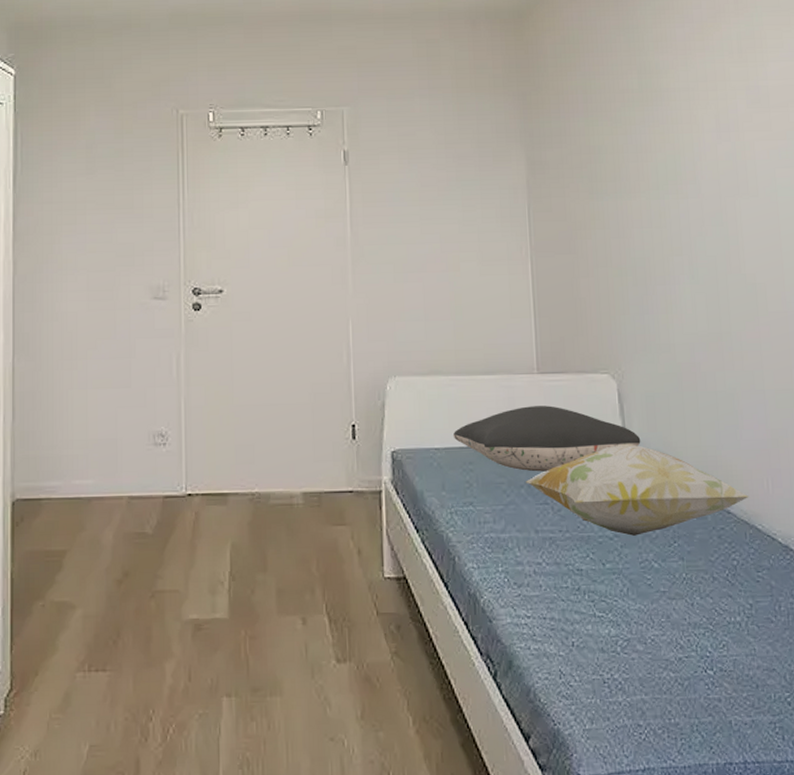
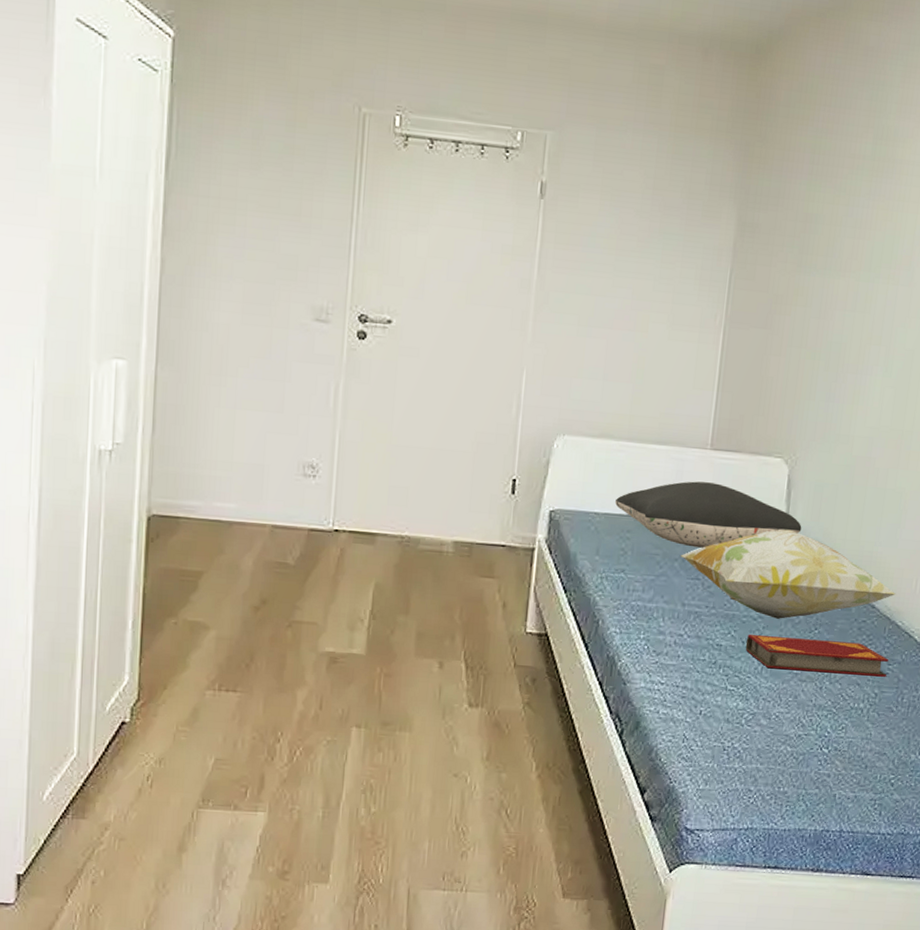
hardback book: none [607,552,757,589] -> present [746,635,888,677]

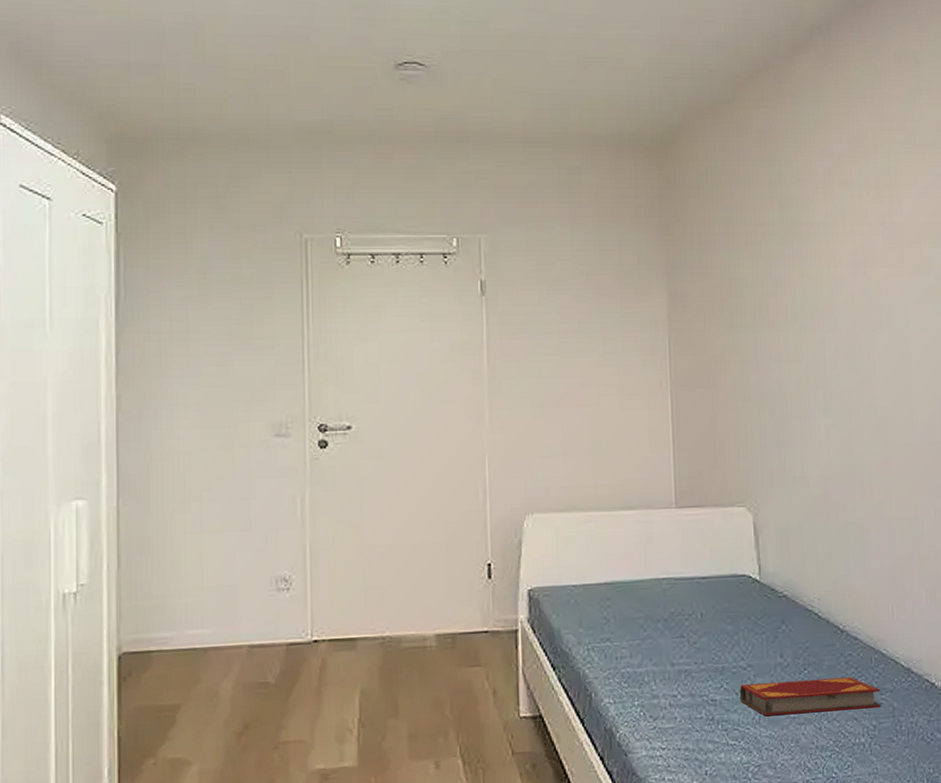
pillow: present [614,481,802,548] -> none [590,540,775,606]
decorative pillow: present [680,529,897,619] -> none [662,574,877,665]

